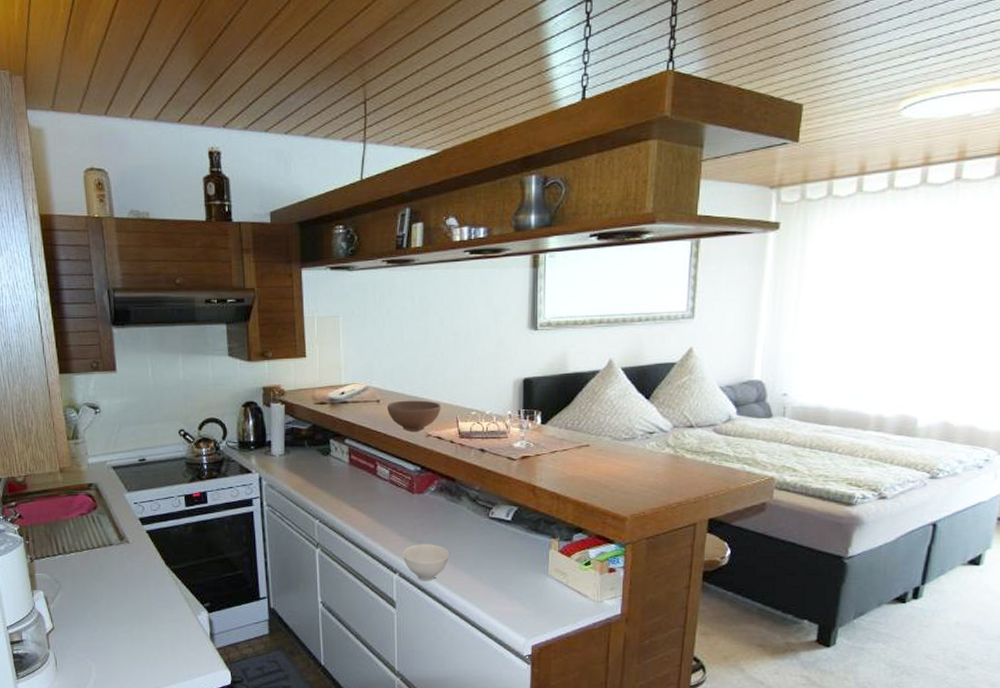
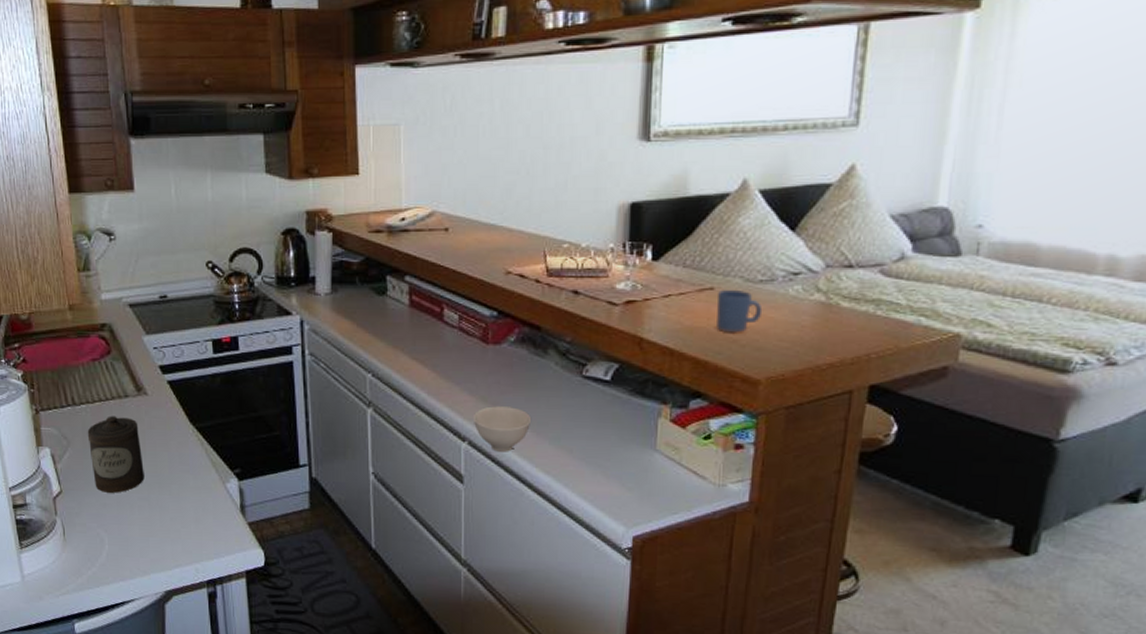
canister: none [76,561,127,628] -> present [87,416,144,493]
bowl: present [386,400,441,431] -> none [456,229,525,267]
mug: none [591,445,627,480] -> present [716,289,763,333]

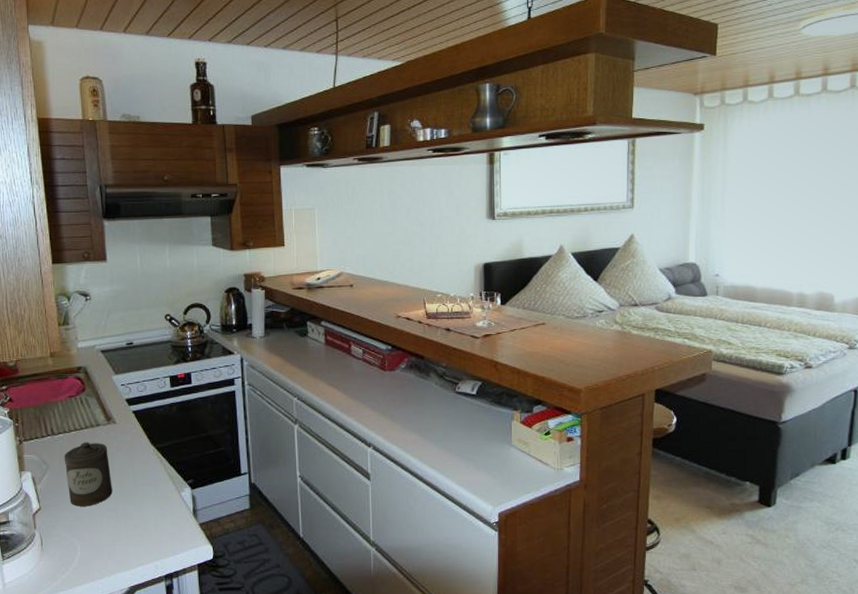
bowl: present [472,406,532,453] -> none [375,418,420,455]
mug: present [716,289,763,333] -> none [547,324,580,356]

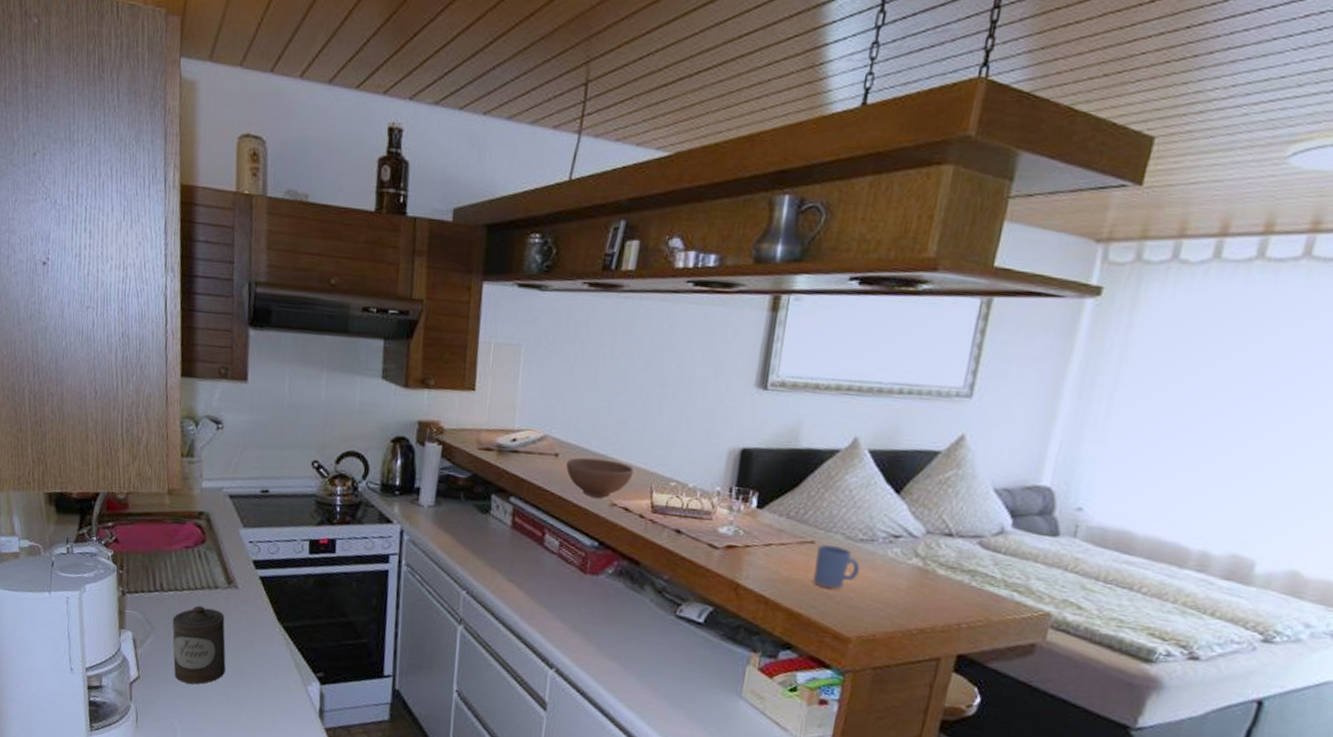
bowl: none [359,284,410,313] -> present [565,457,634,499]
mug: none [547,324,580,356] -> present [813,544,861,590]

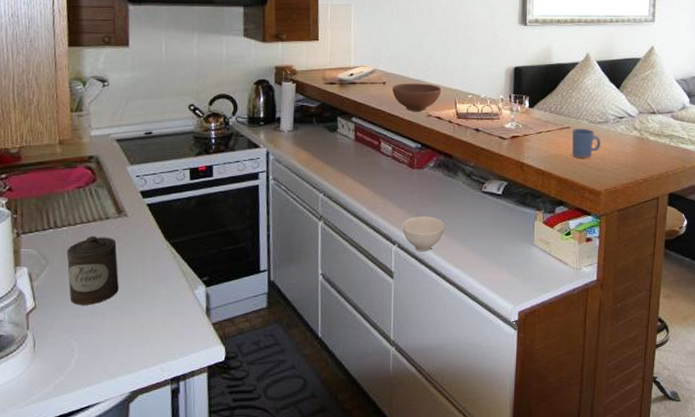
bowl: none [562,636,622,685] -> present [401,216,446,253]

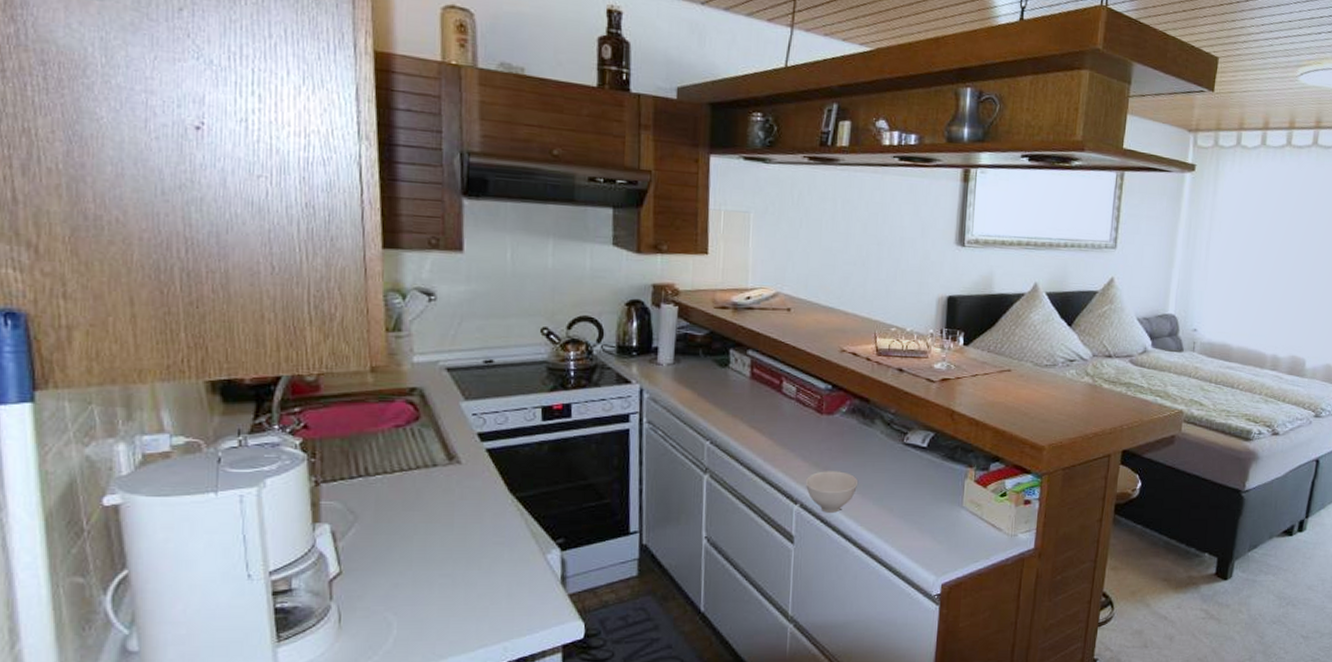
canister: present [66,236,119,305] -> none [381,486,450,571]
bowl: present [391,83,441,112] -> none [797,310,859,346]
mug: present [572,128,601,159] -> none [1012,371,1047,408]

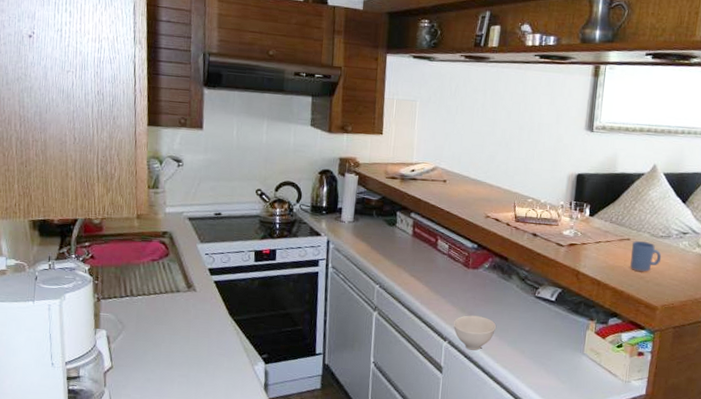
mug: none [1012,371,1047,408] -> present [630,240,662,273]

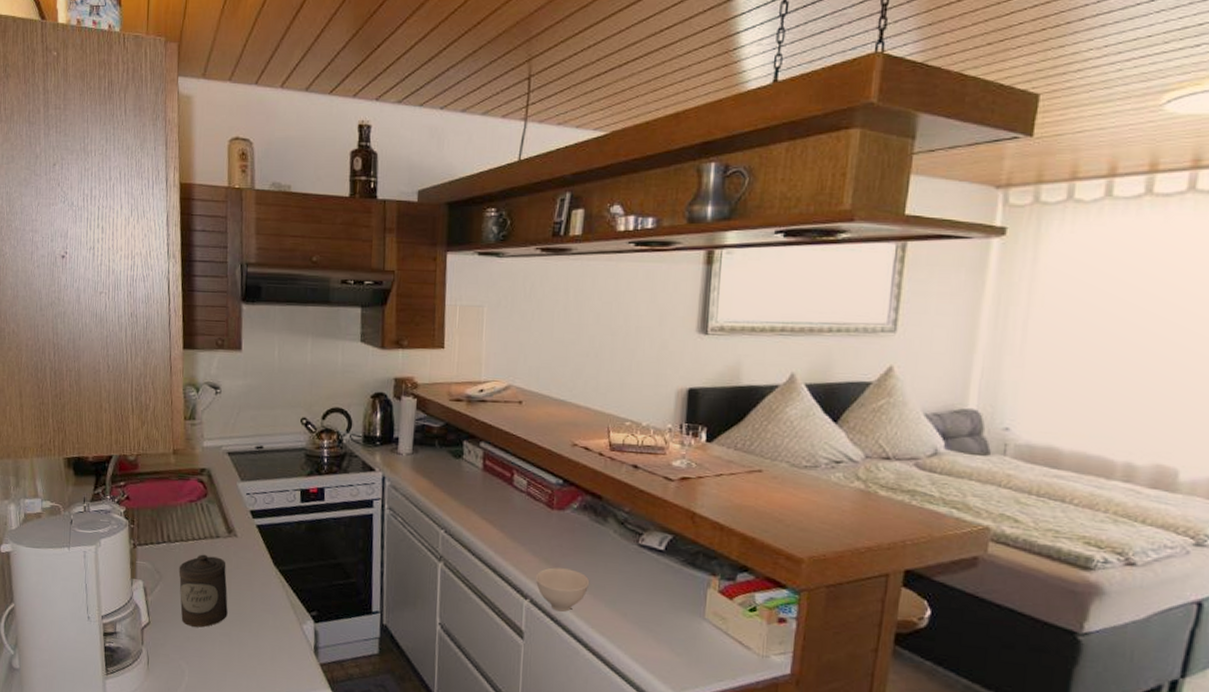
canister: none [140,306,187,370] -> present [178,554,228,628]
mug: present [630,240,662,273] -> none [764,472,807,514]

